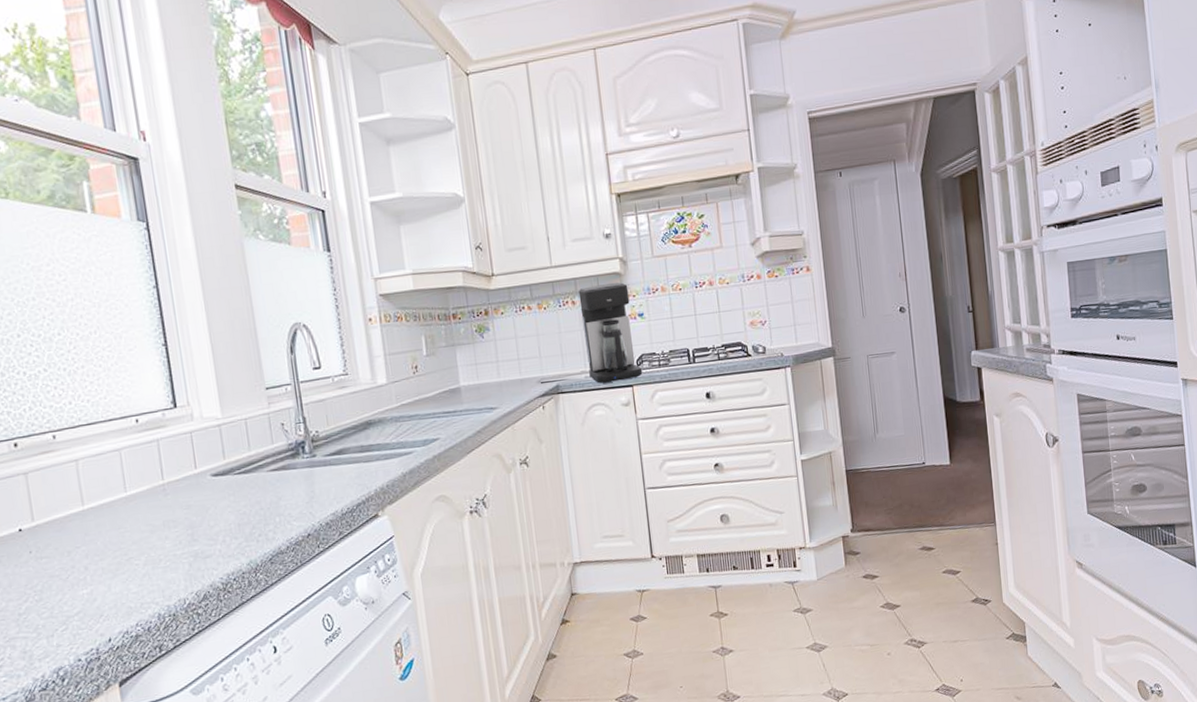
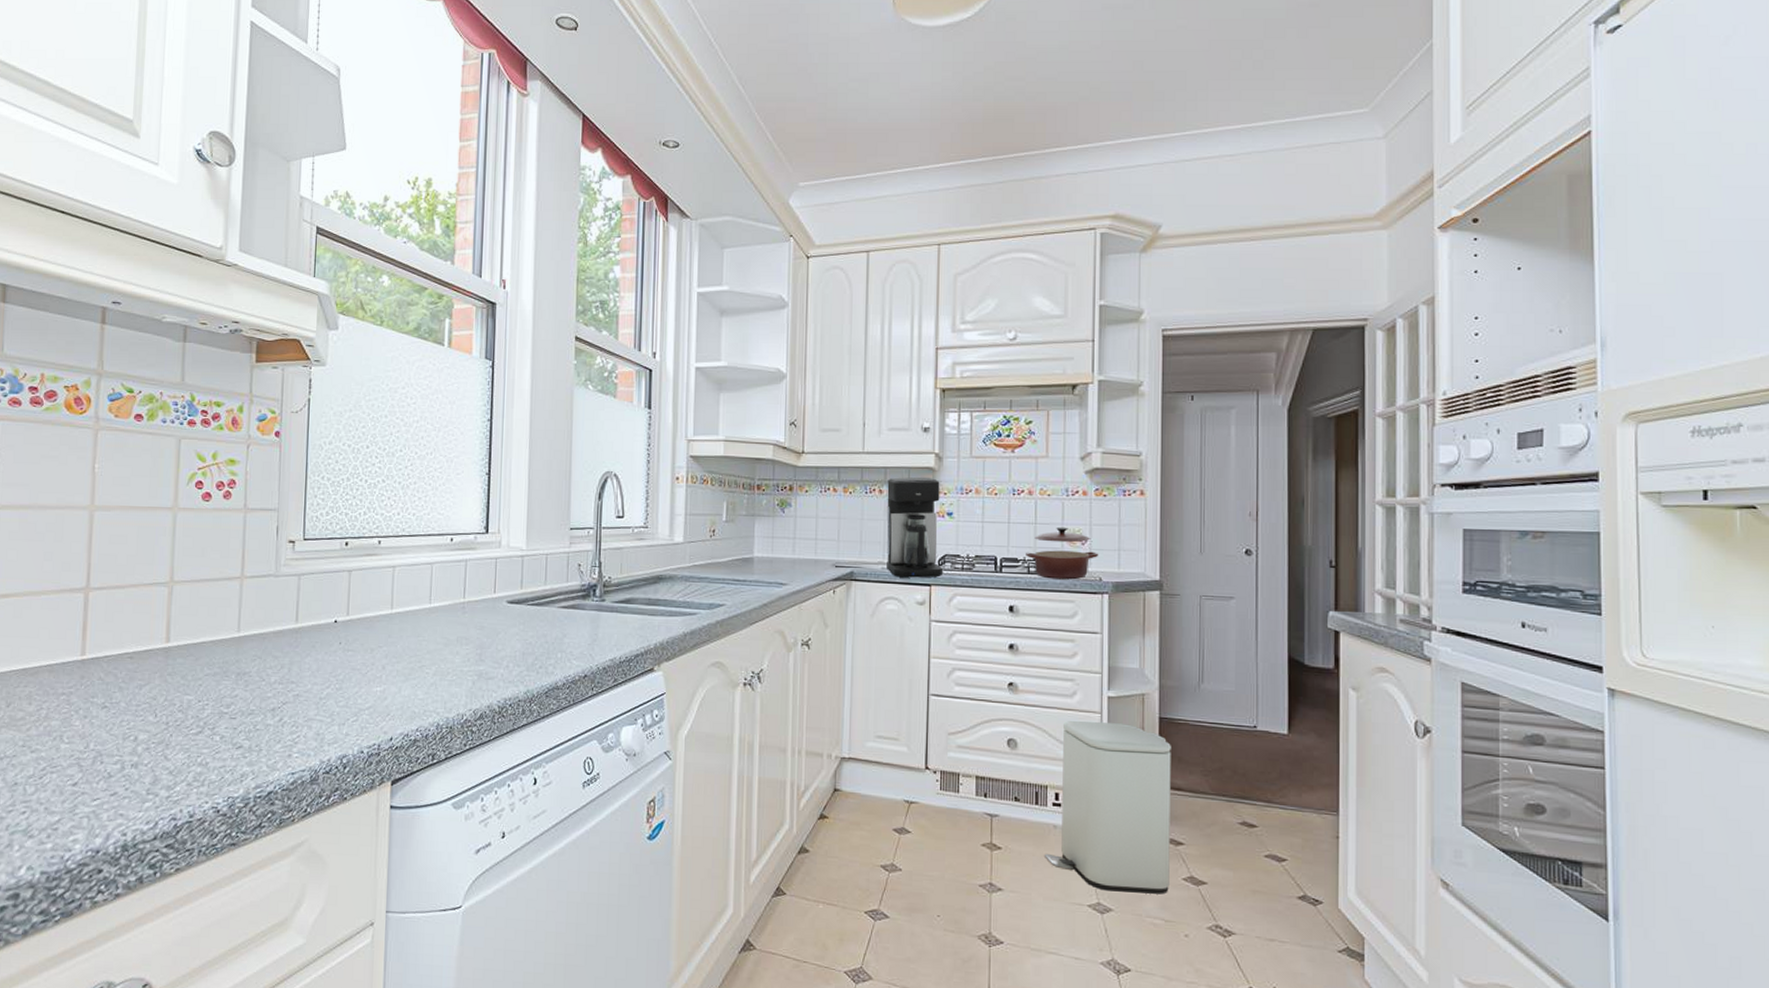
saucepan: none [714,311,778,362] -> present [1026,526,1099,580]
pedal bin: none [764,481,871,631] -> present [1043,721,1171,894]

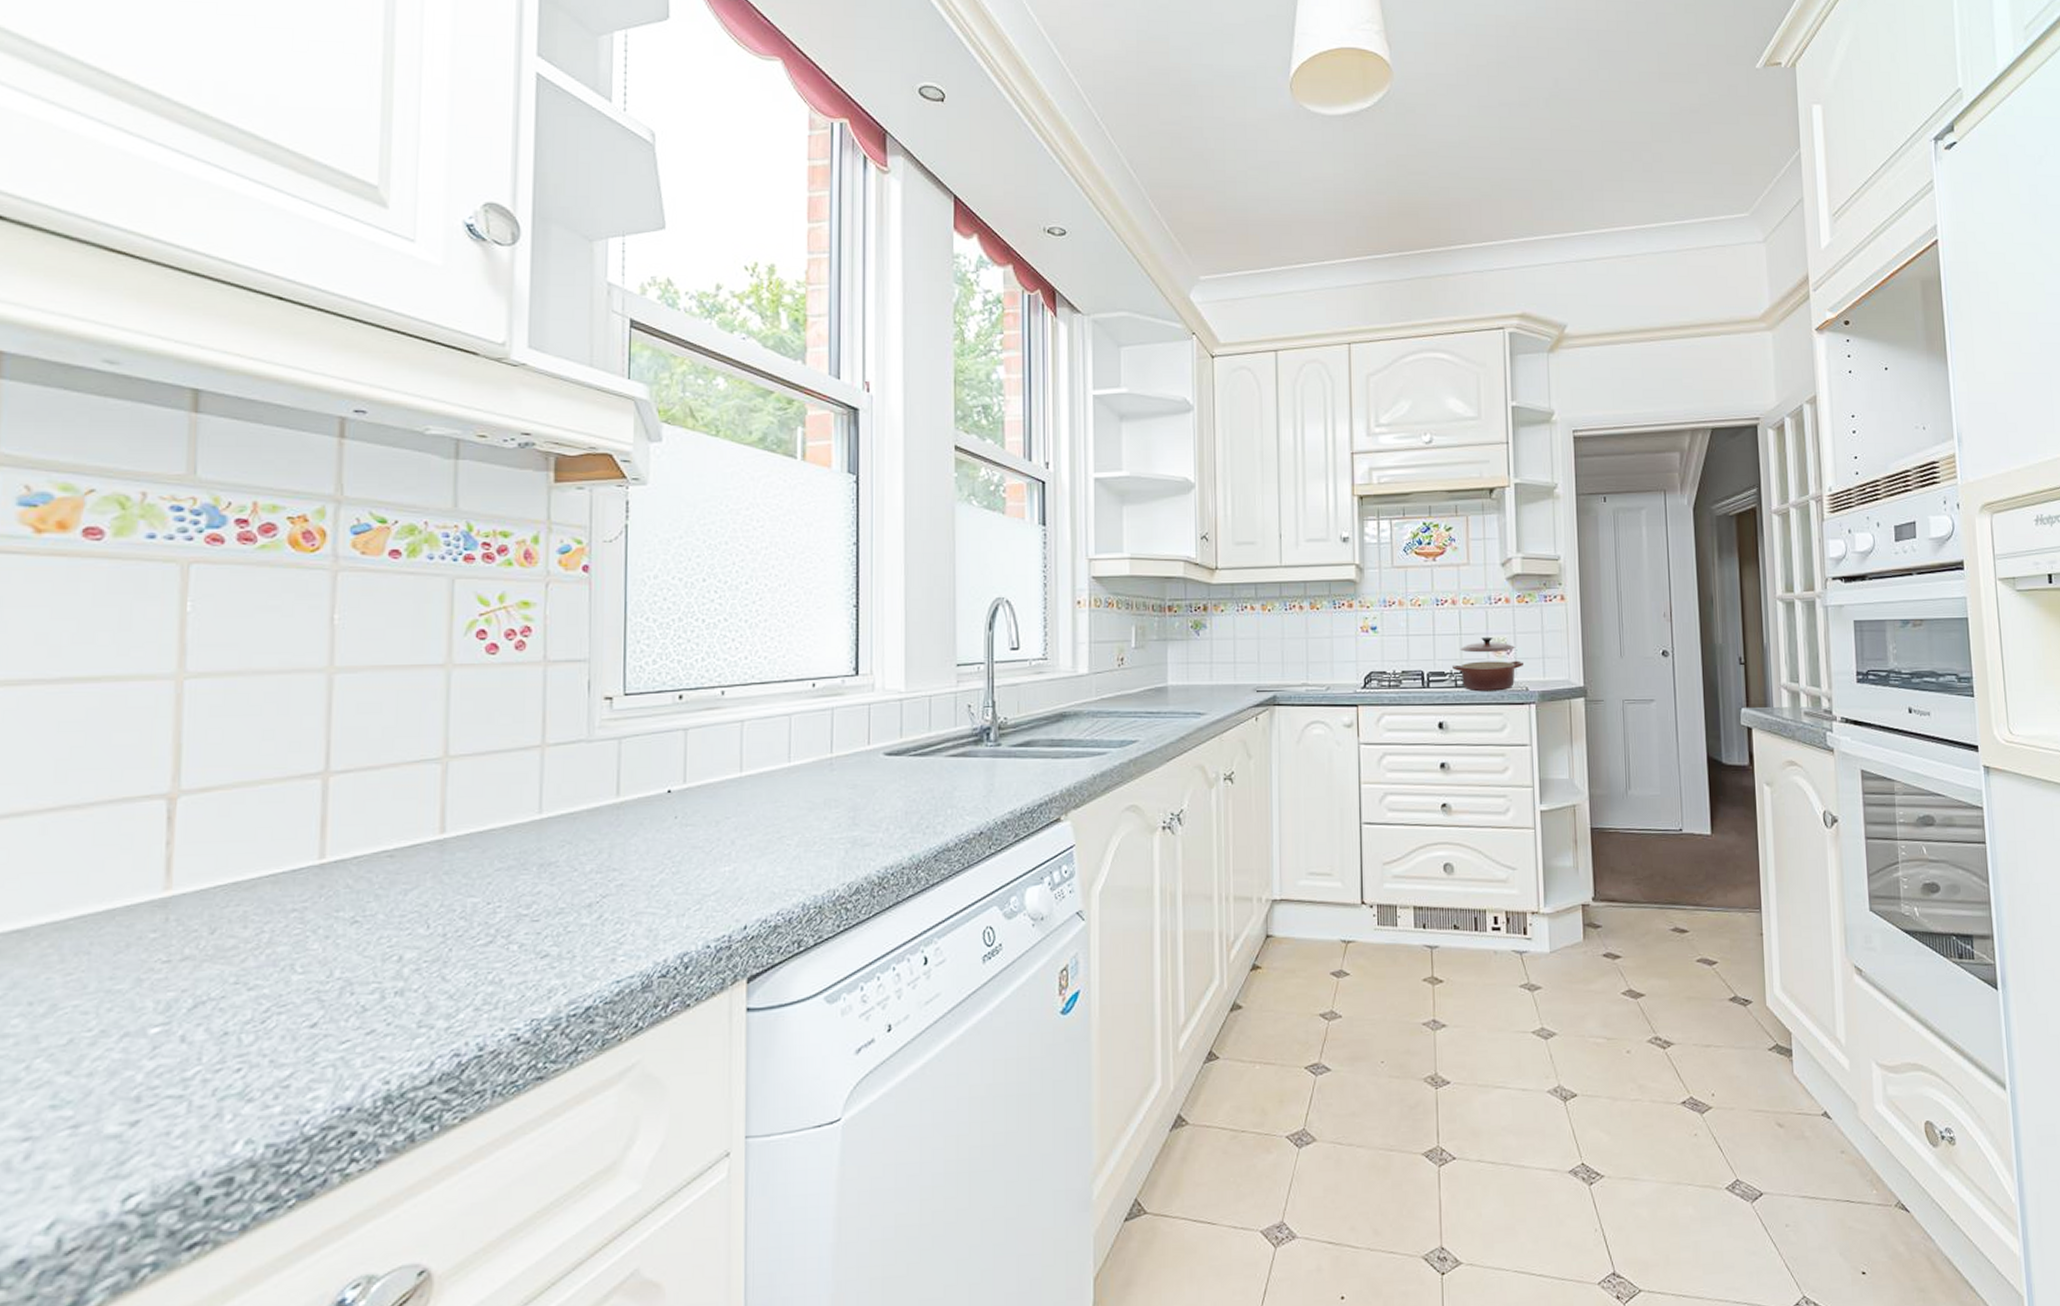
coffee maker: present [886,476,942,578] -> none [1307,590,1369,699]
pedal bin: present [1043,721,1171,894] -> none [1485,837,1610,1015]

